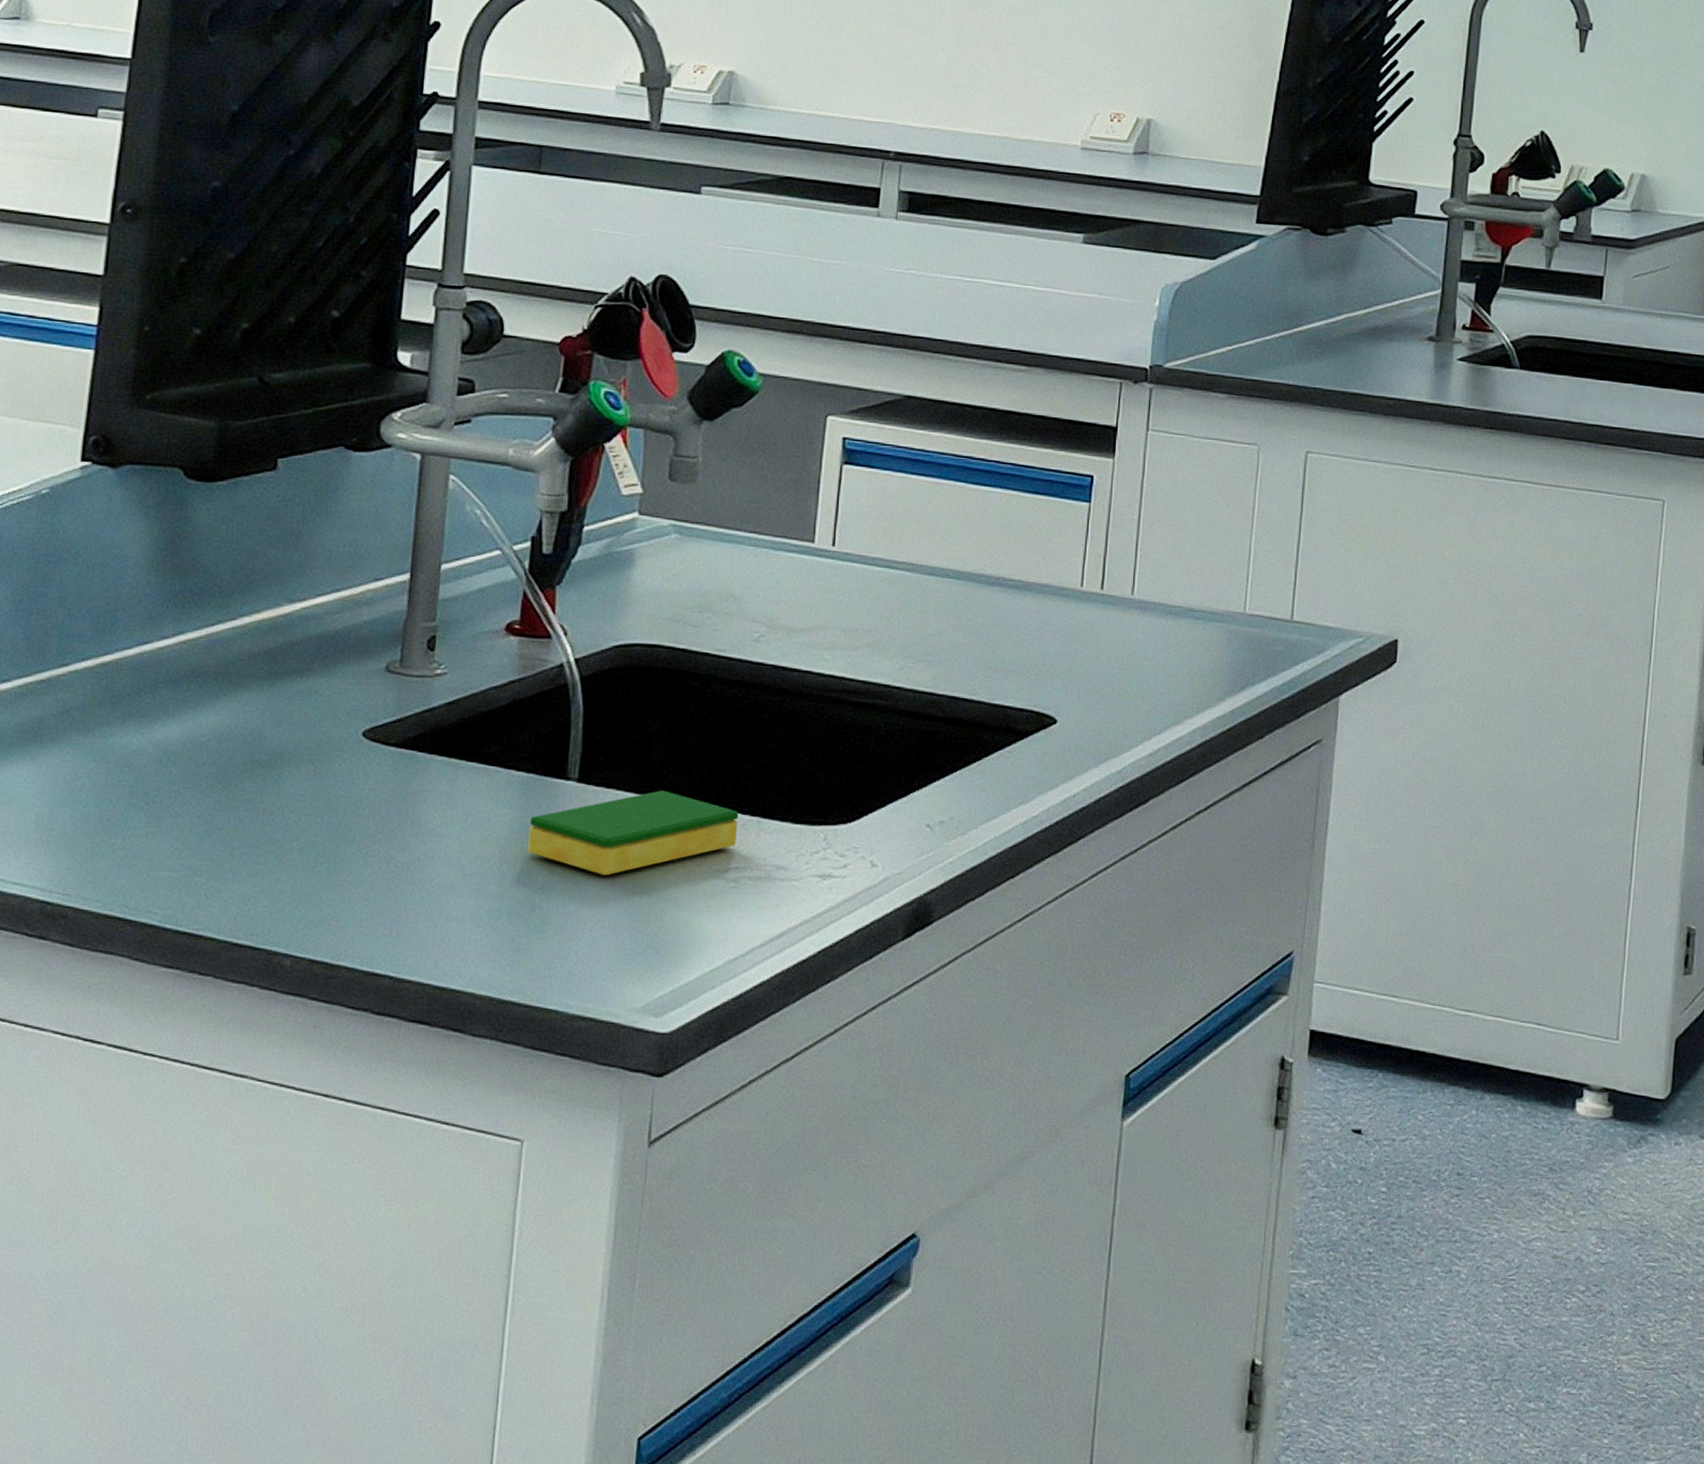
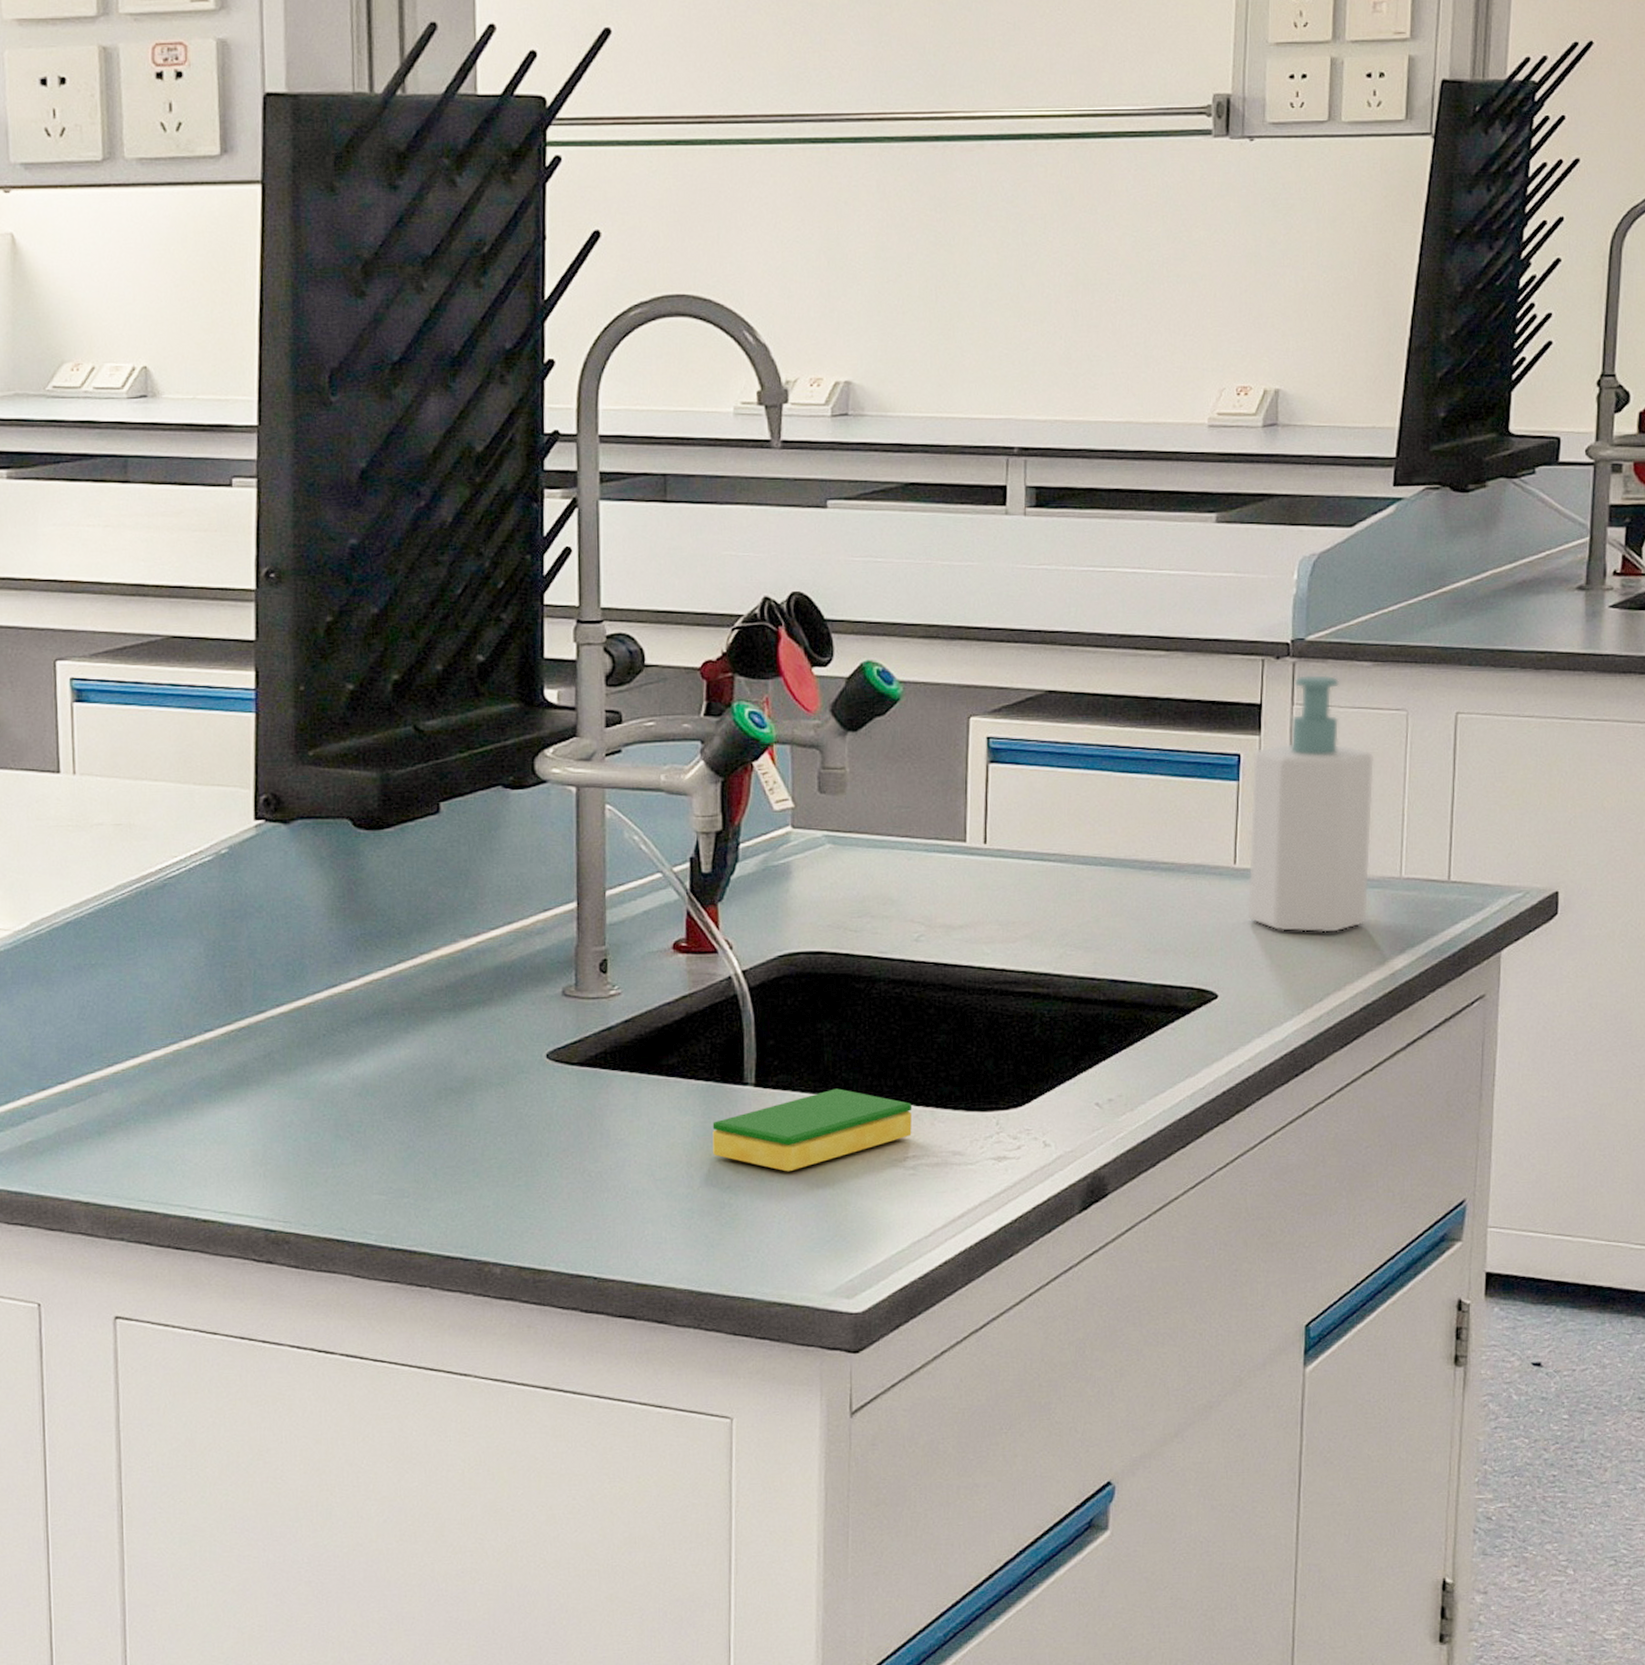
soap bottle: none [1090,401,1225,665] -> present [1246,674,1375,934]

